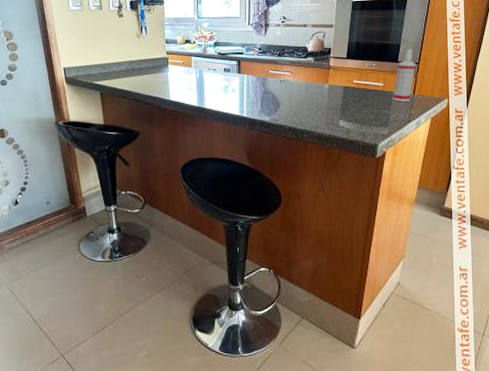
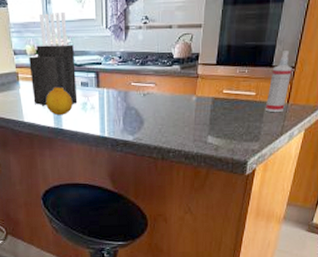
knife block: none [179,10,220,87] -> present [29,11,78,106]
fruit: none [191,71,216,95] -> present [46,87,73,115]

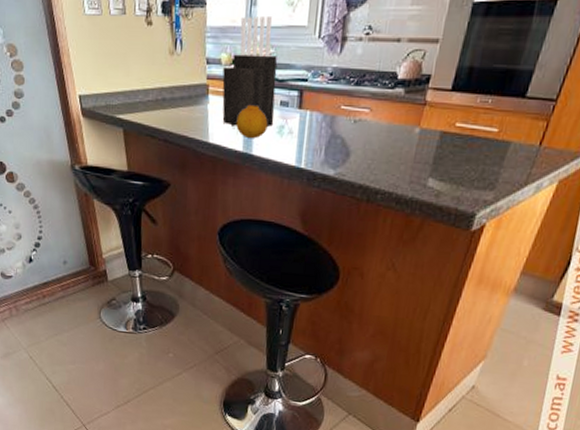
spray bottle: present [265,51,292,113] -> none [508,78,553,157]

